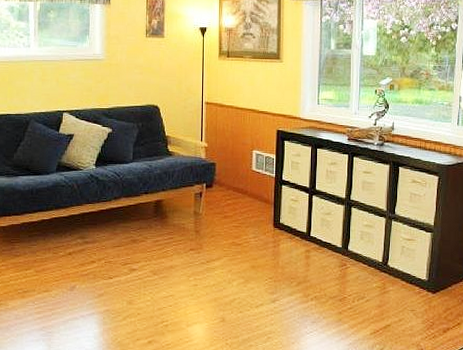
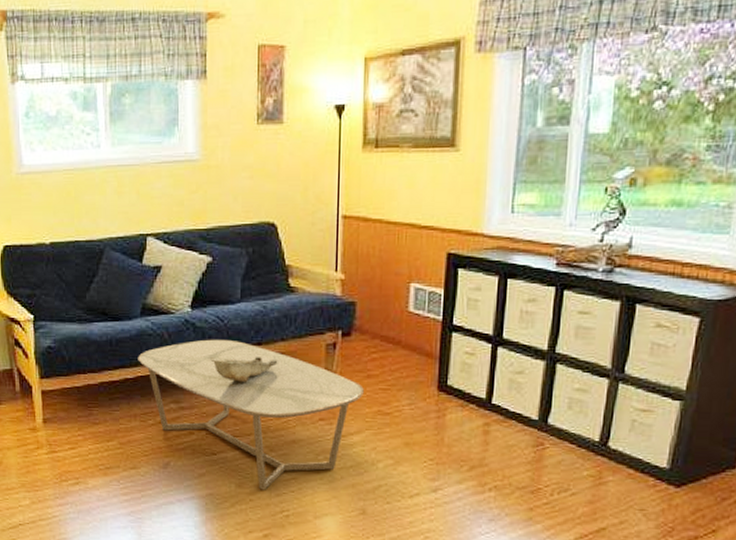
coffee table: none [53,189,222,306] -> present [138,339,364,490]
decorative bowl: none [109,203,160,222] -> present [210,357,278,382]

